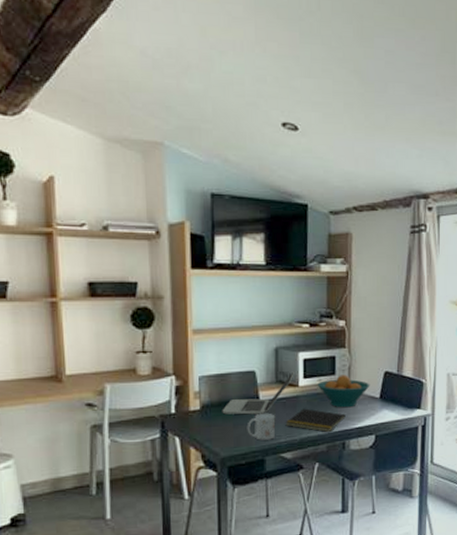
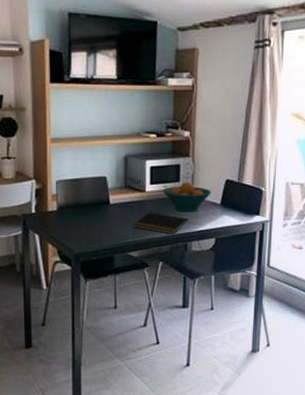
laptop: present [222,371,294,415] -> none [76,178,142,216]
mug: present [247,414,276,440] -> none [98,216,124,240]

